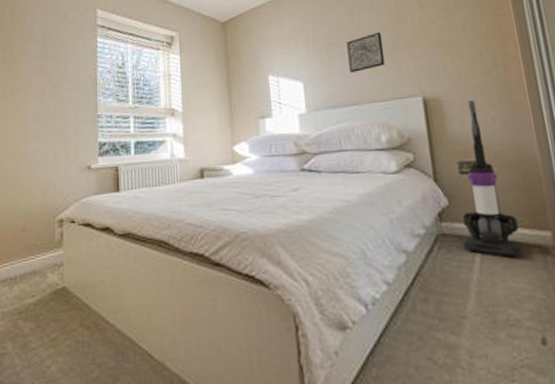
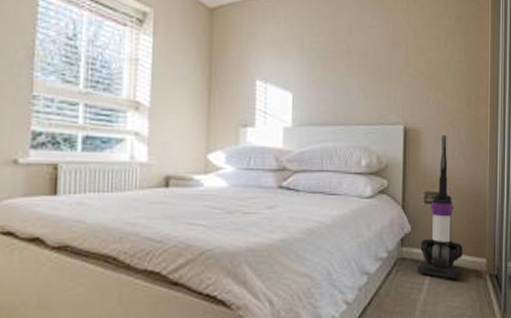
wall art: present [346,31,386,73] -> none [341,52,376,91]

